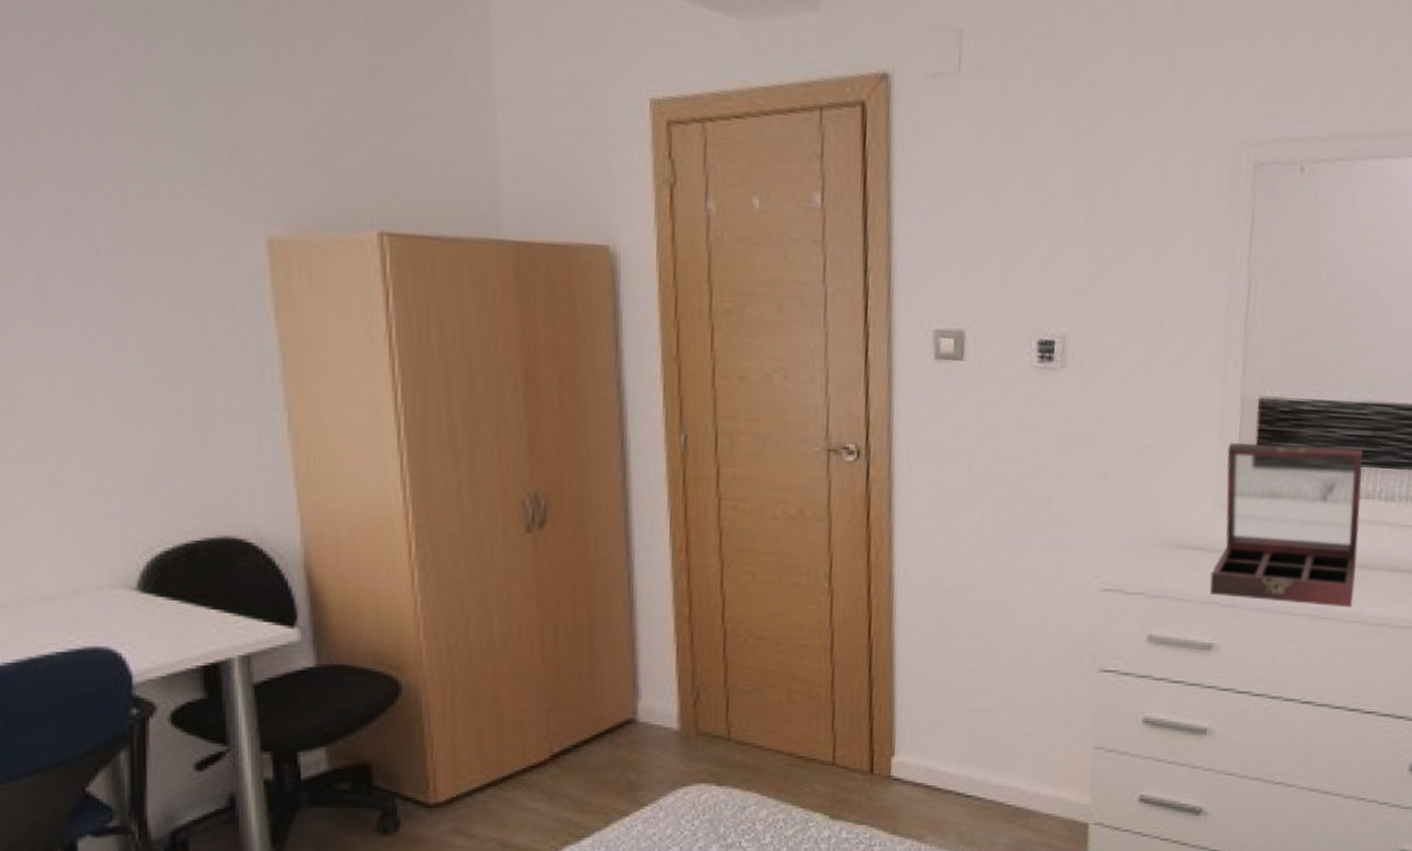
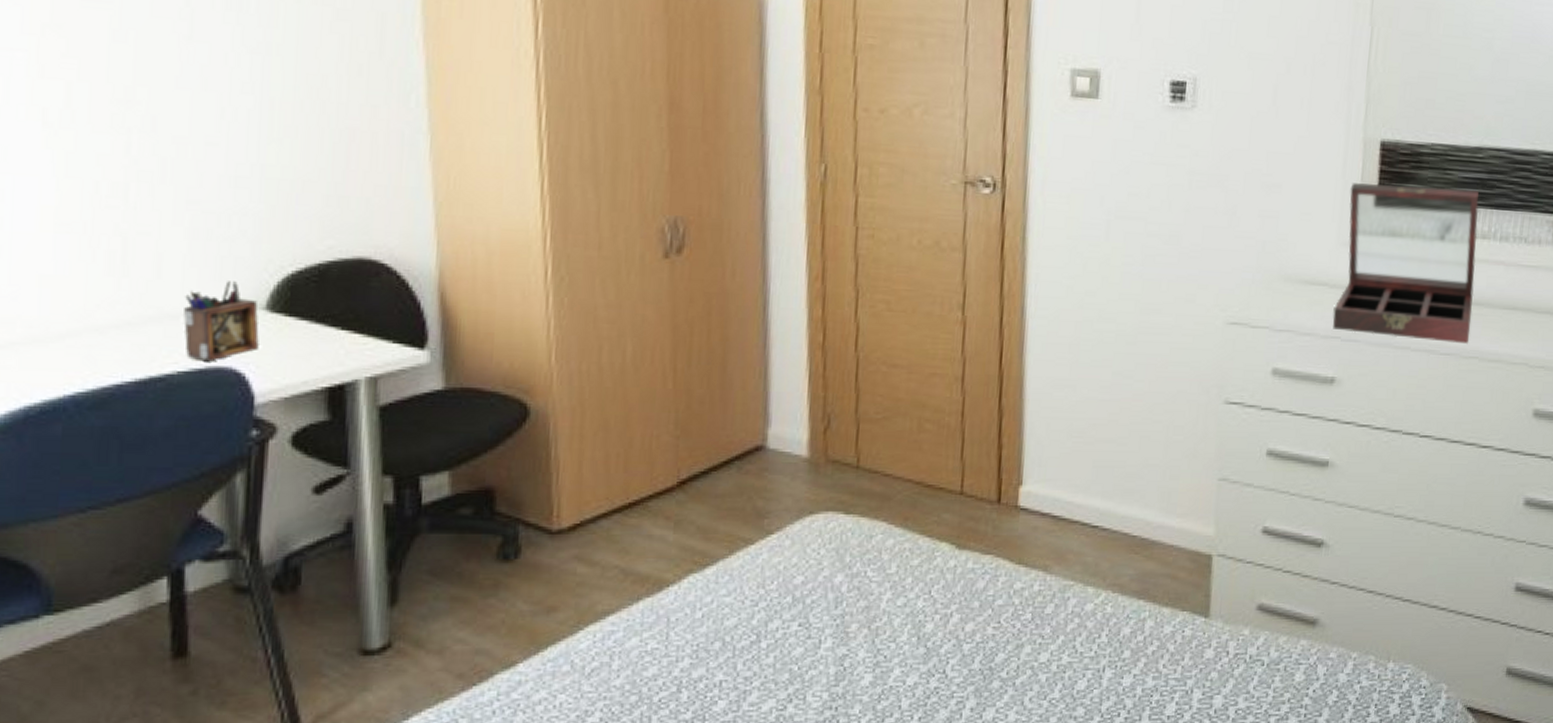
desk organizer: none [58,562,133,643] -> present [183,281,259,362]

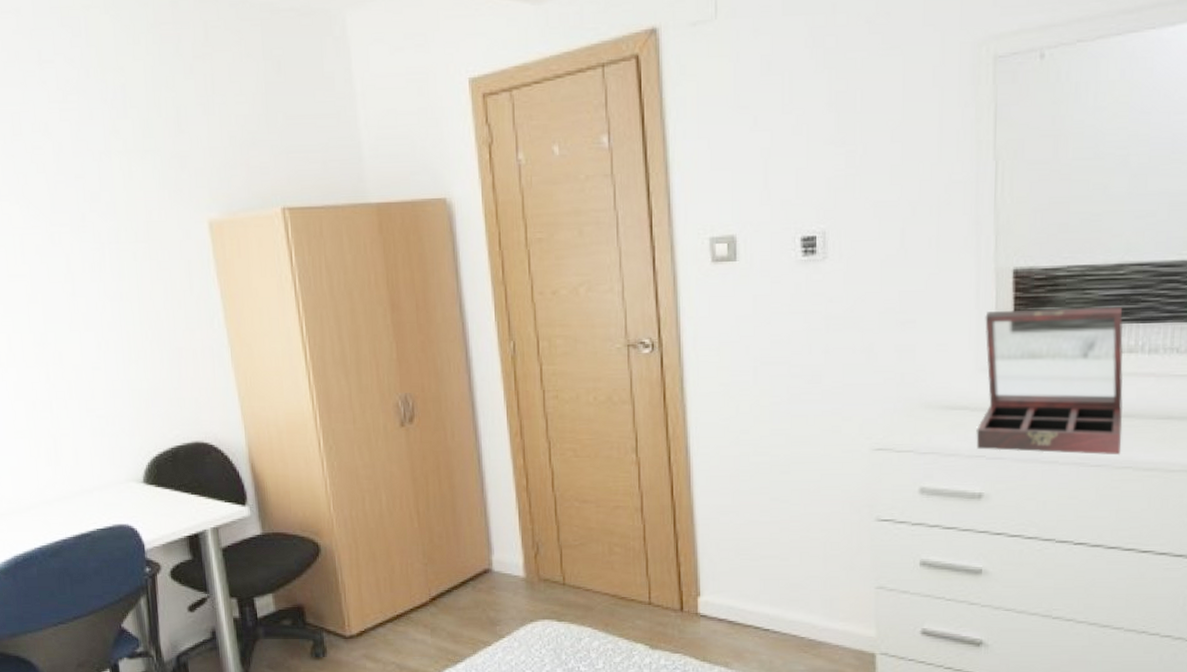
desk organizer: present [183,281,259,362] -> none [94,464,143,521]

